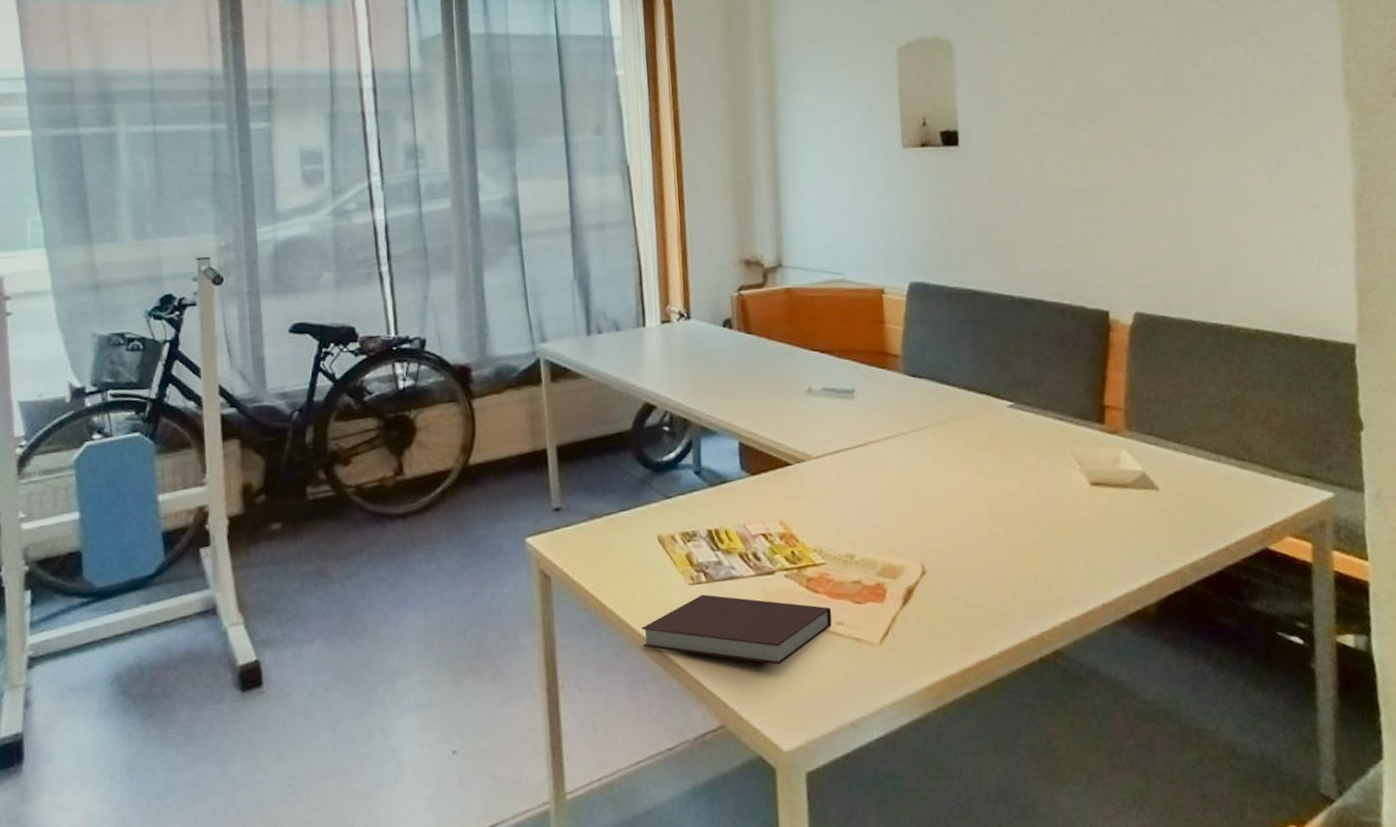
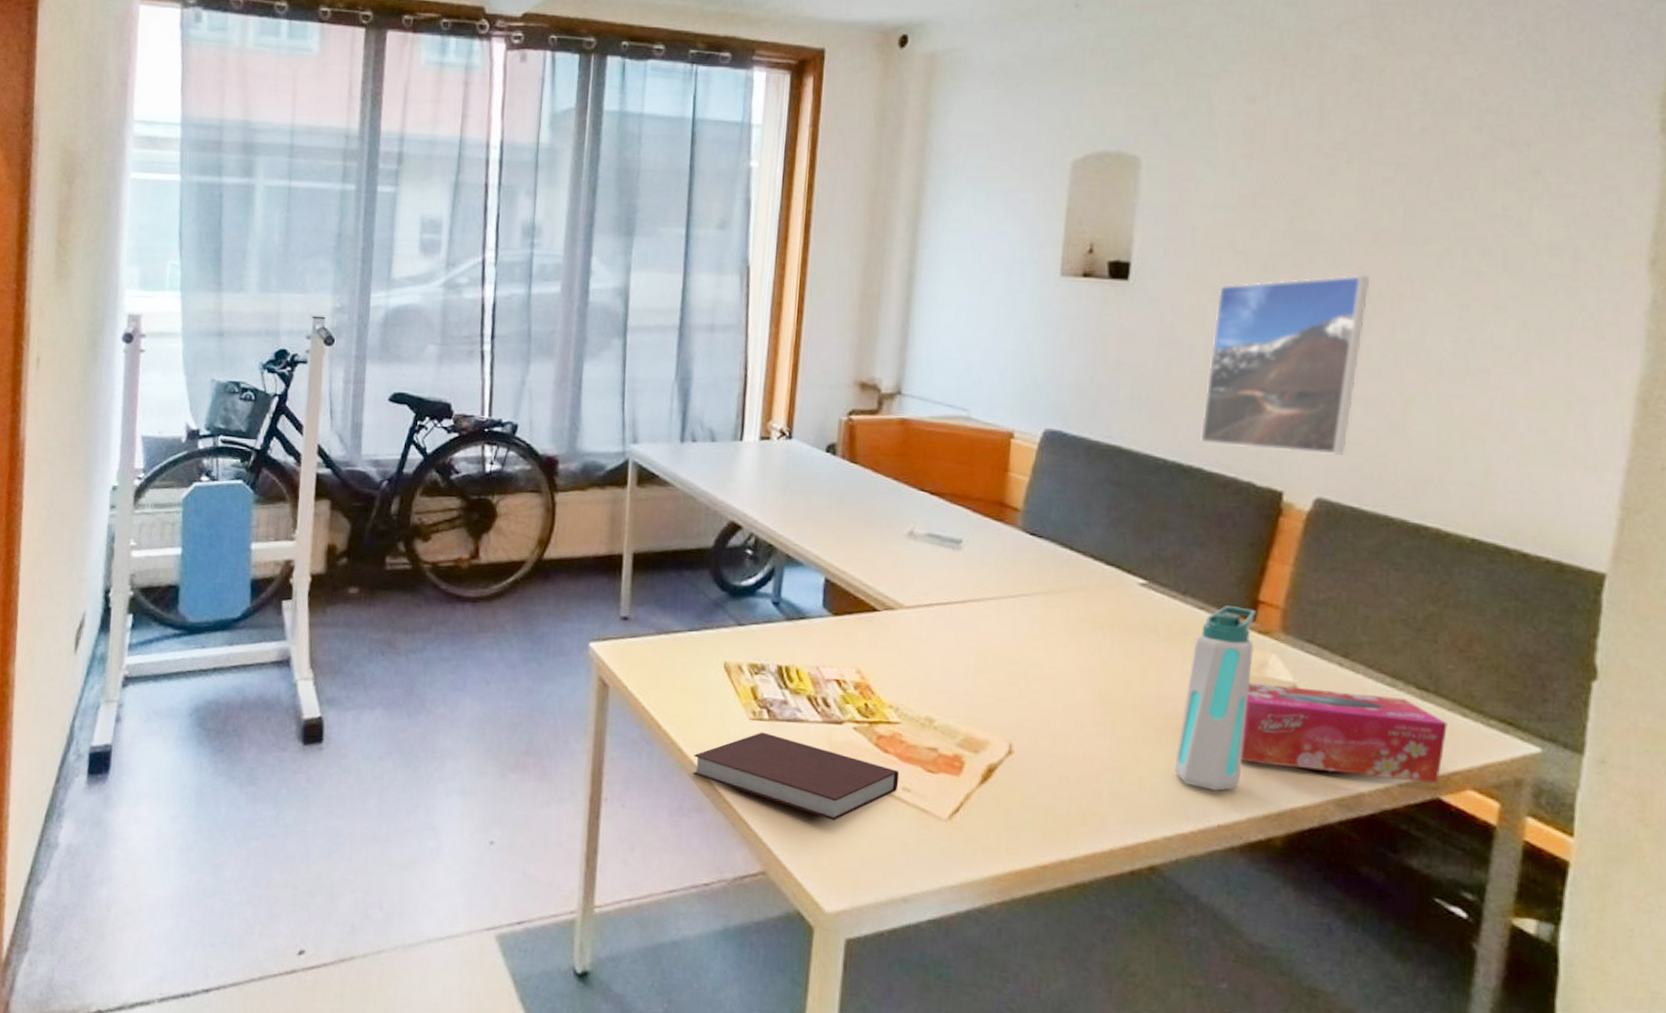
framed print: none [1032,123,1151,279] -> present [1200,274,1370,455]
water bottle: none [1060,413,1114,575] -> present [1174,606,1256,791]
tissue box: none [1107,469,1265,545] -> present [1241,683,1448,784]

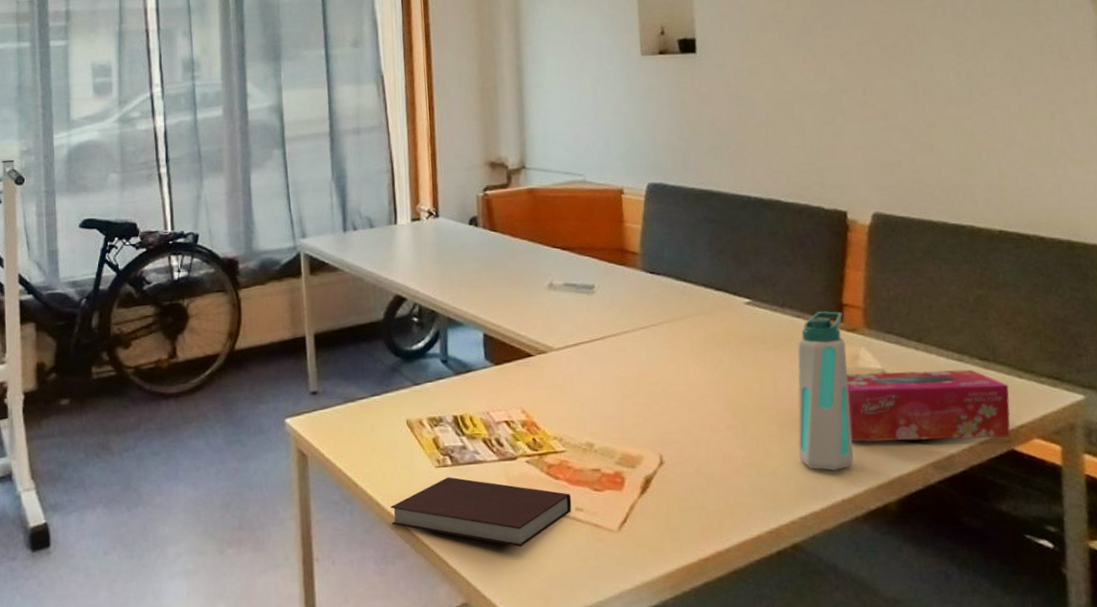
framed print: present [1200,274,1370,455] -> none [768,29,889,180]

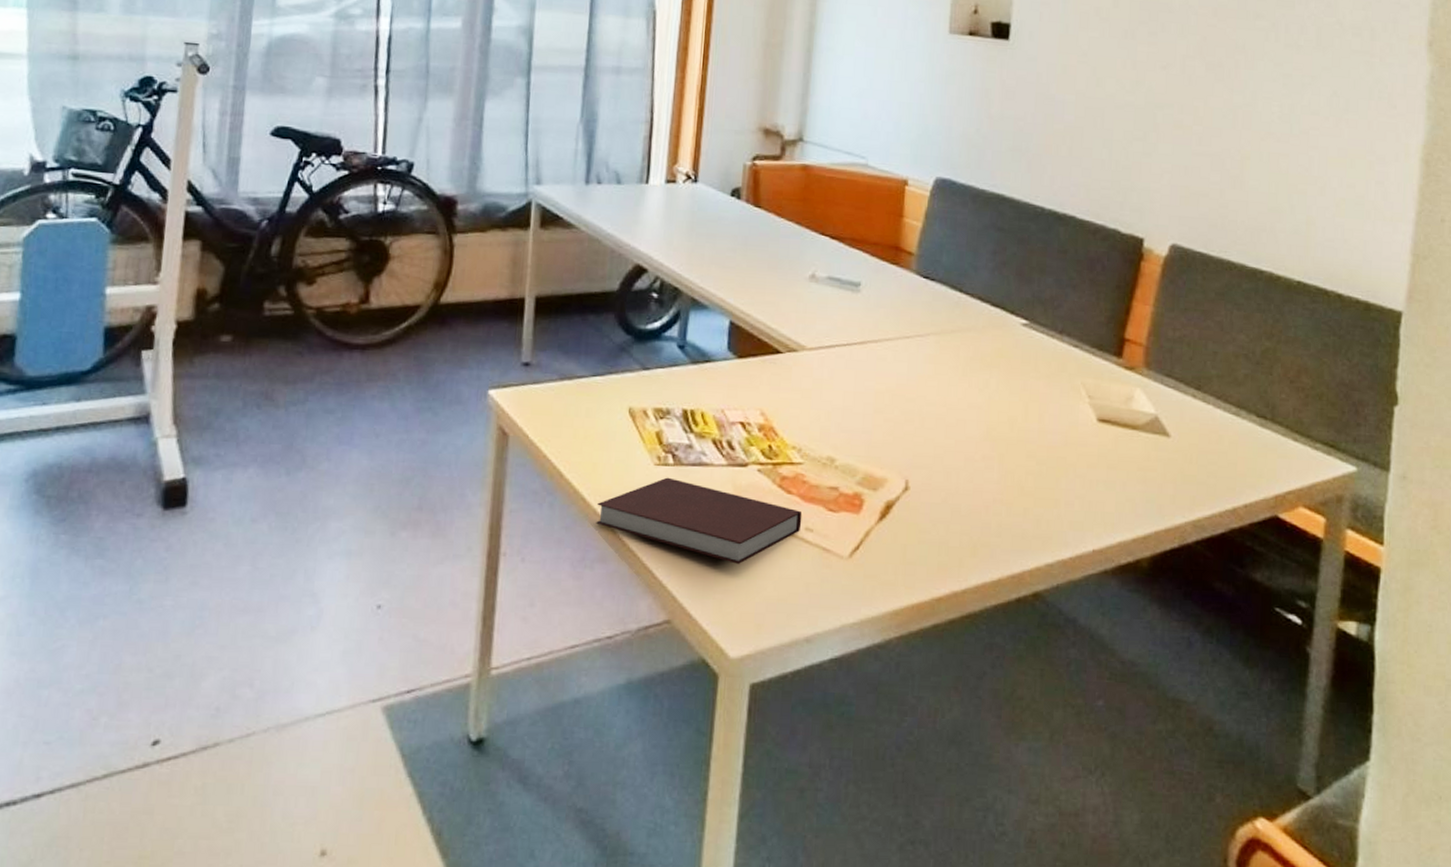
water bottle: present [797,311,854,471] -> none [1054,344,1123,518]
tissue box: present [846,369,1011,442] -> none [1112,415,1282,503]

